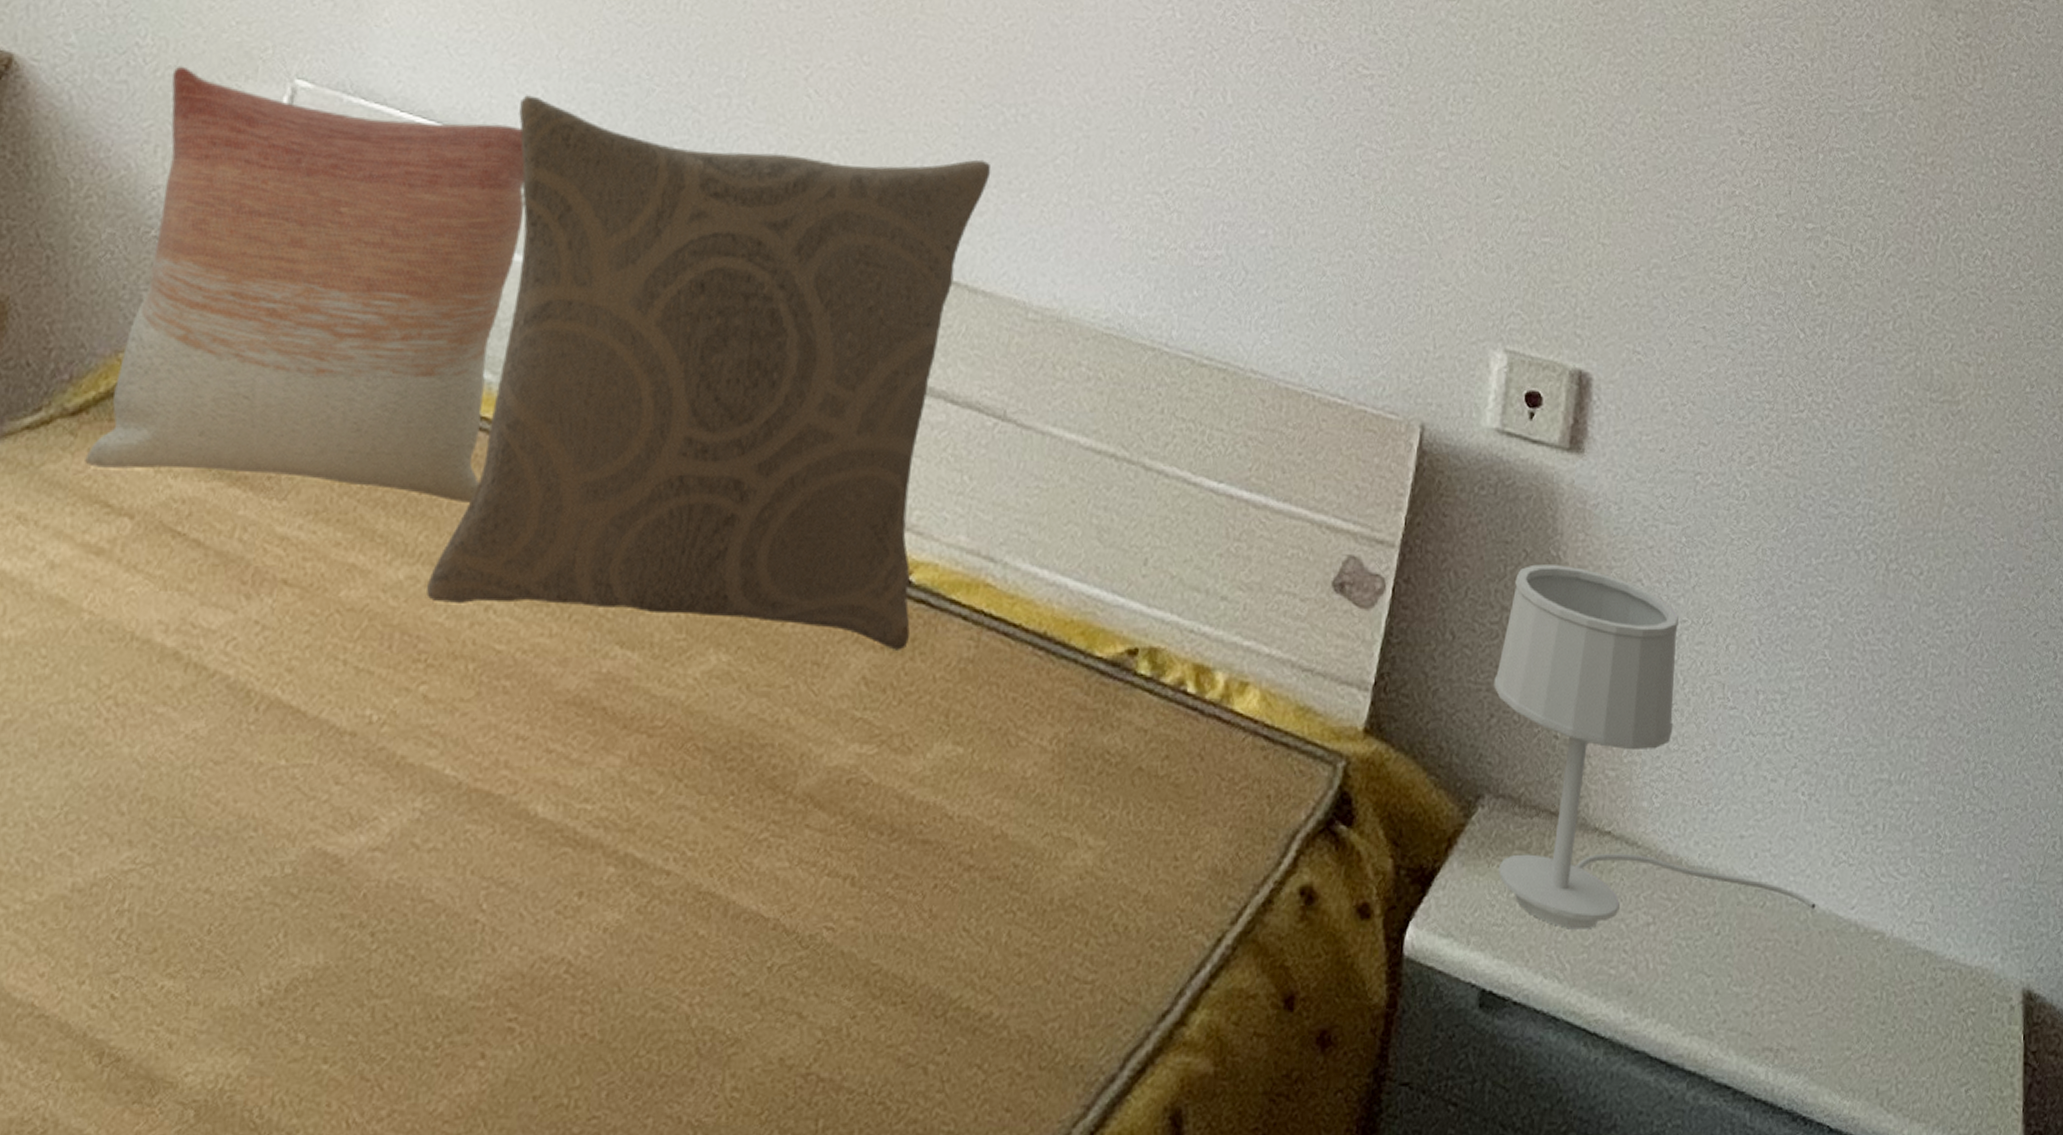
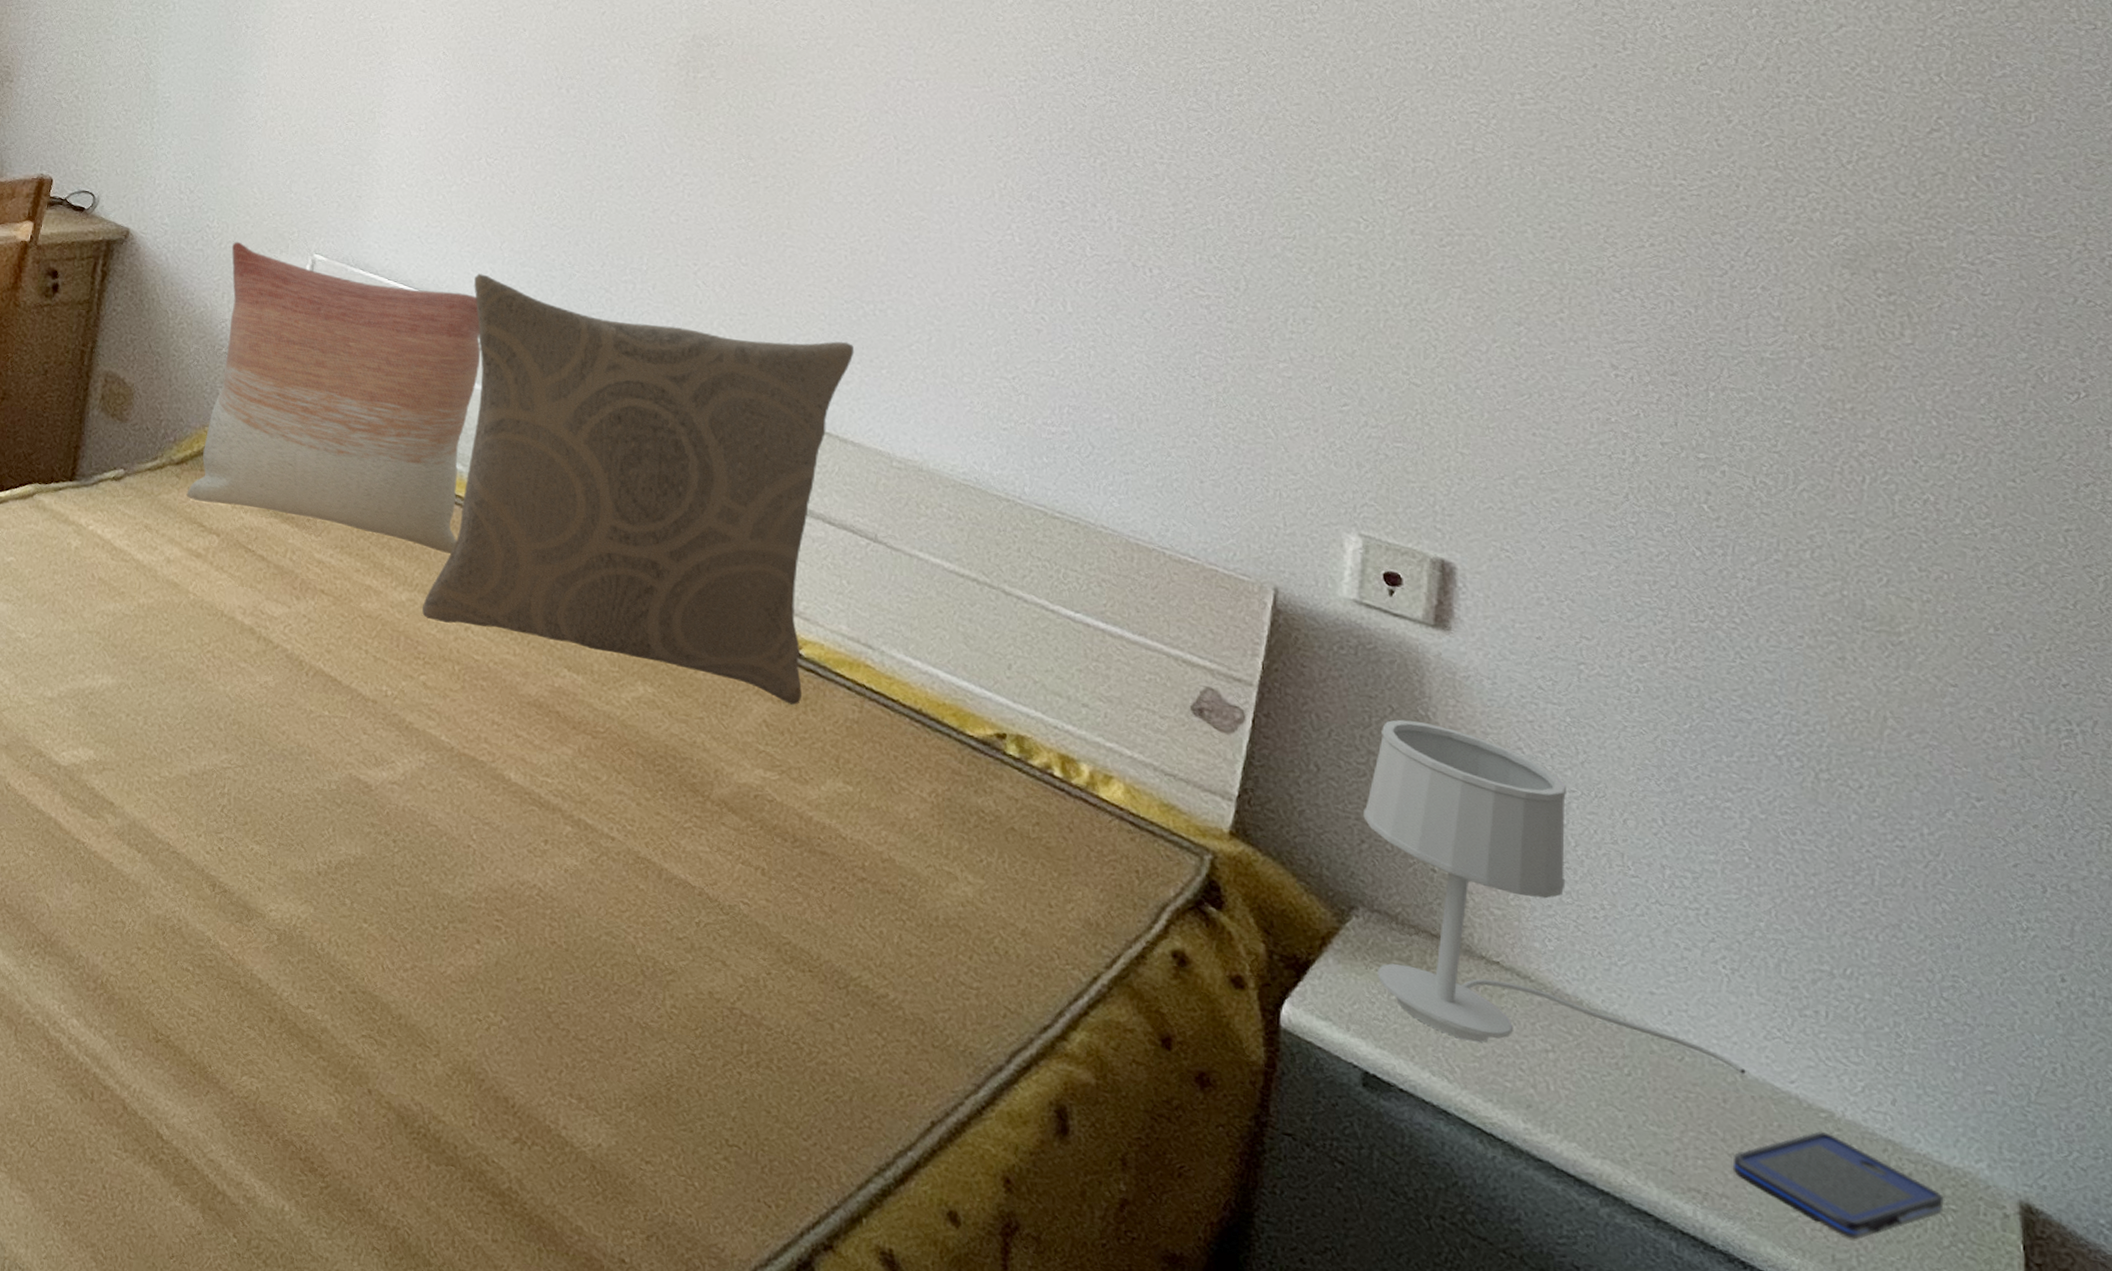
mobile phone: none [1800,955,1966,1067] -> present [1732,1130,1944,1240]

